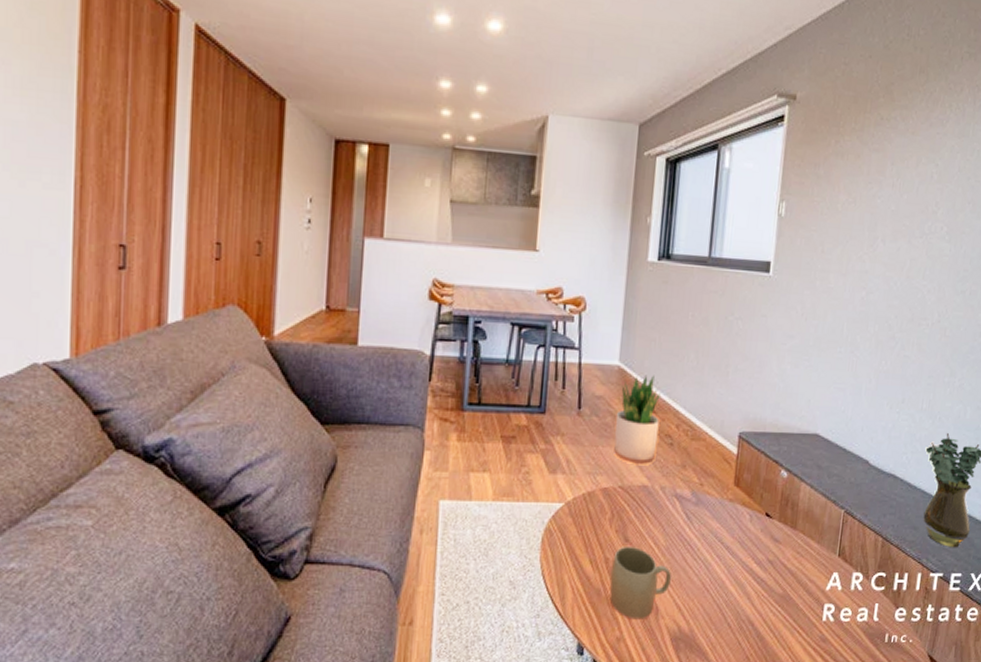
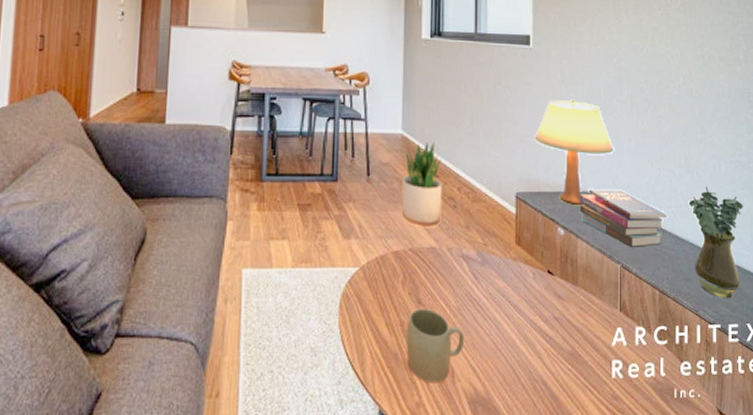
table lamp: none [766,336,851,447] -> present [535,100,614,205]
books: none [806,431,901,493] -> present [579,189,667,247]

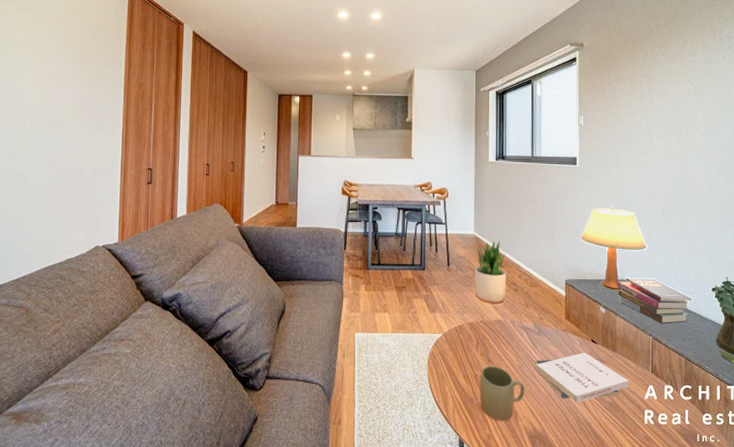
books: none [477,287,594,354] -> present [534,352,630,403]

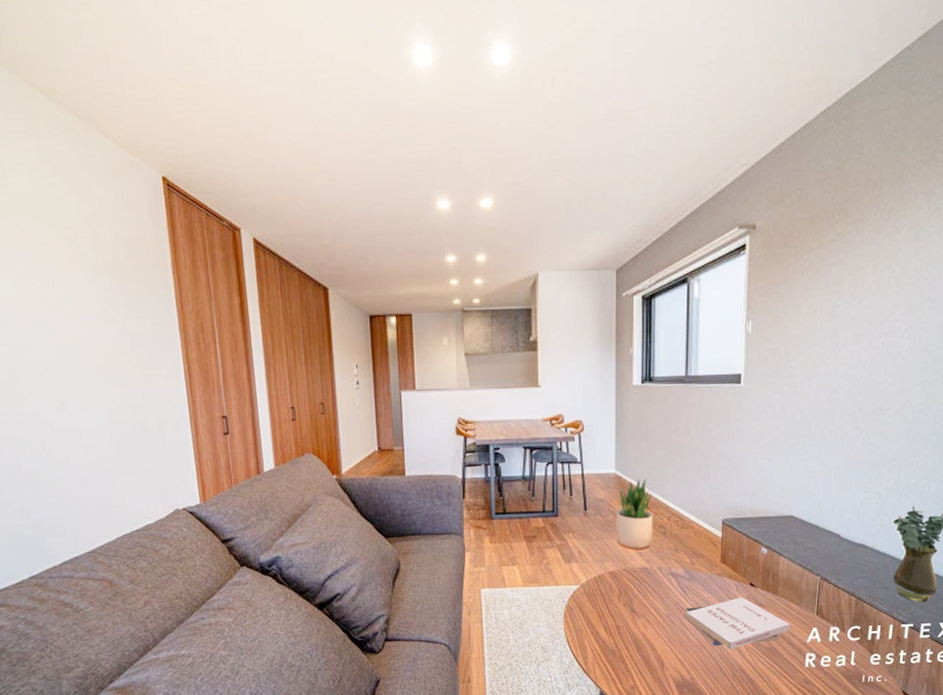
mug: present [479,365,525,421] -> none [622,615,673,672]
table lamp: present [581,208,647,290] -> none [743,434,821,527]
books: present [617,278,692,323] -> none [783,512,870,562]

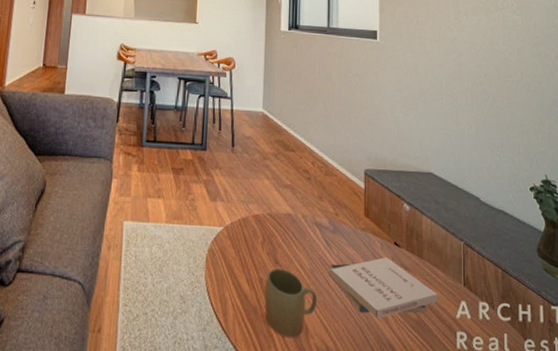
planter: present [616,478,653,551] -> none [261,120,298,195]
mug: none [622,615,673,672] -> present [264,267,318,338]

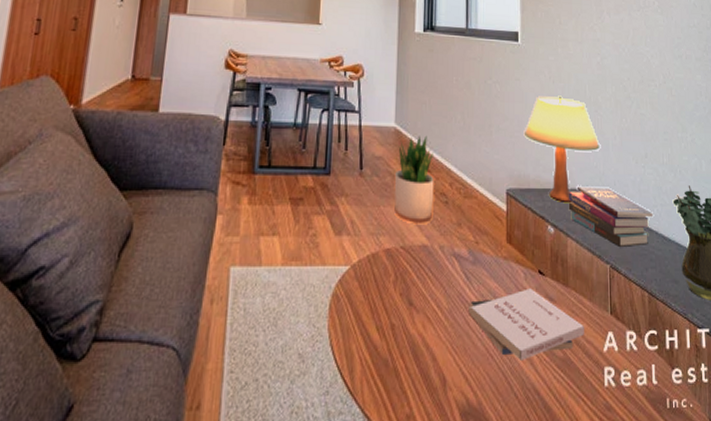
planter: none [261,120,298,195] -> present [394,135,434,223]
mug: present [264,267,318,338] -> none [396,310,457,393]
table lamp: none [382,89,455,184] -> present [525,97,600,202]
books: none [423,170,508,227] -> present [568,186,653,247]

